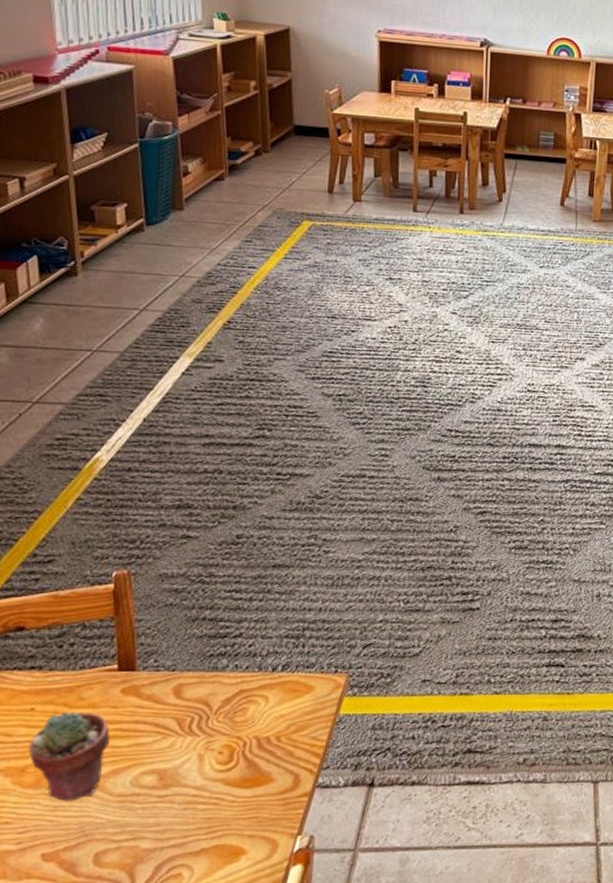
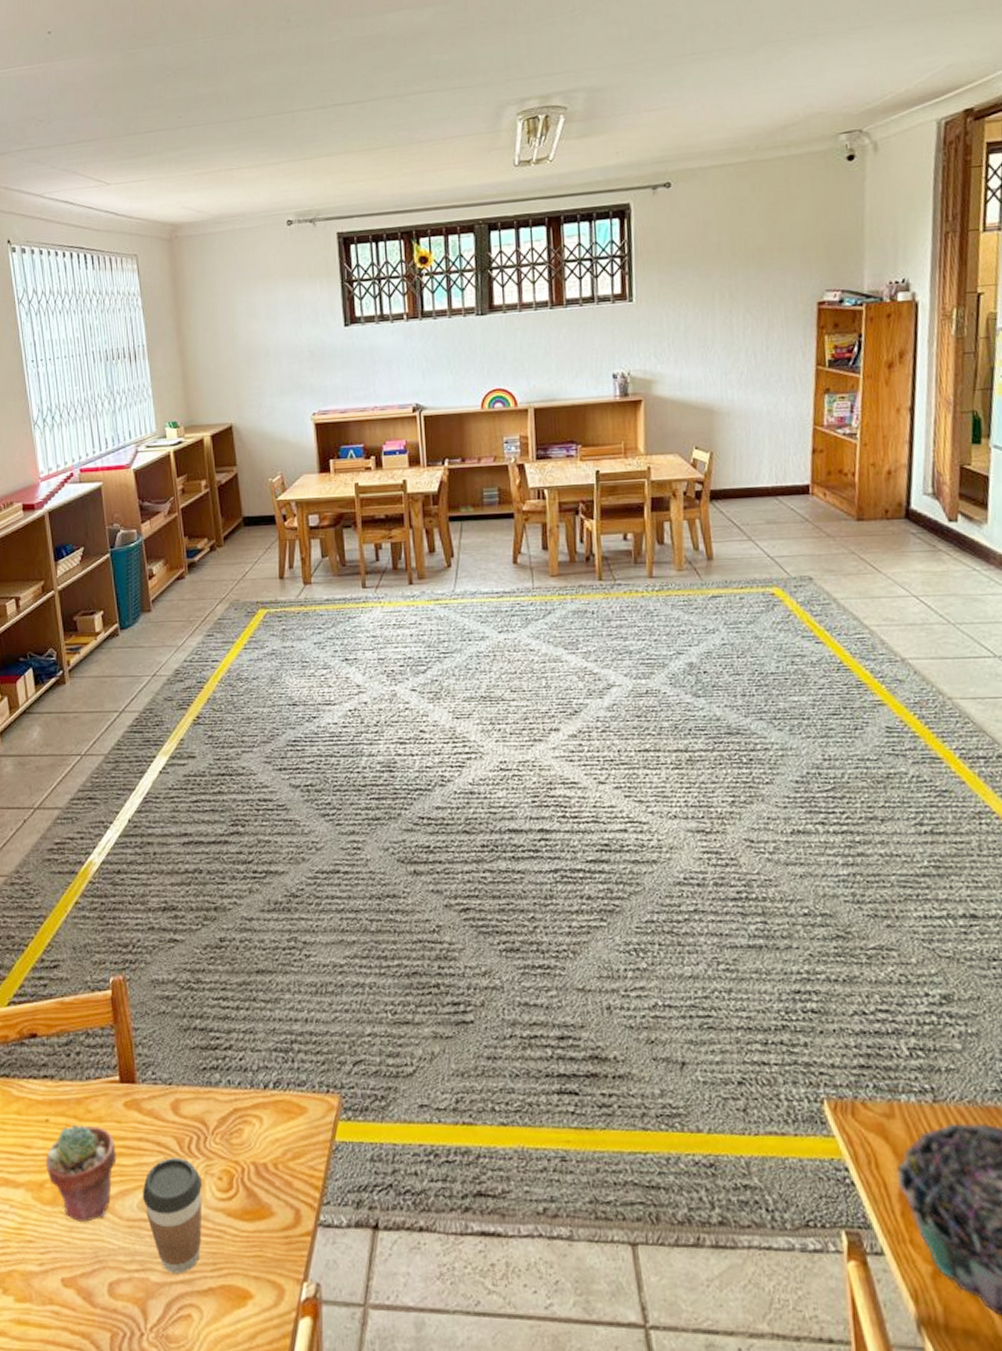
coffee cup: none [136,736,201,840] -> present [142,1157,203,1274]

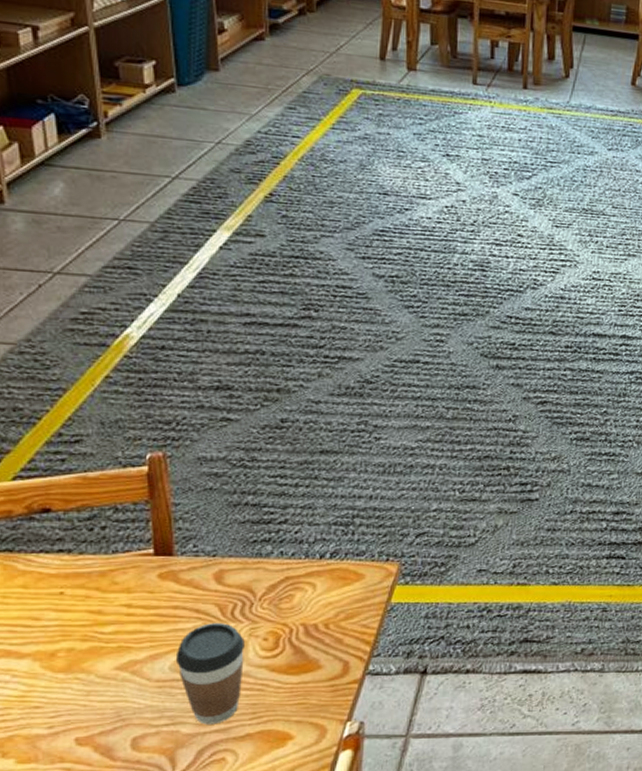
potted succulent: present [45,1124,117,1222] -> none [58,596,147,686]

